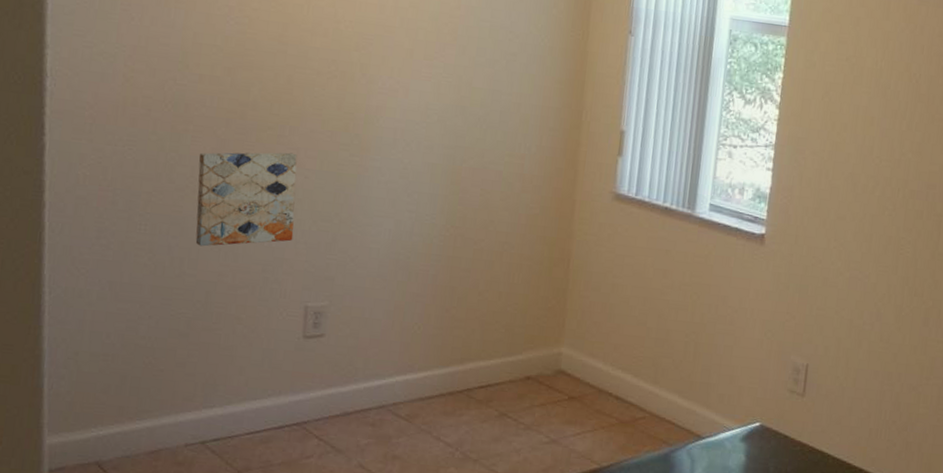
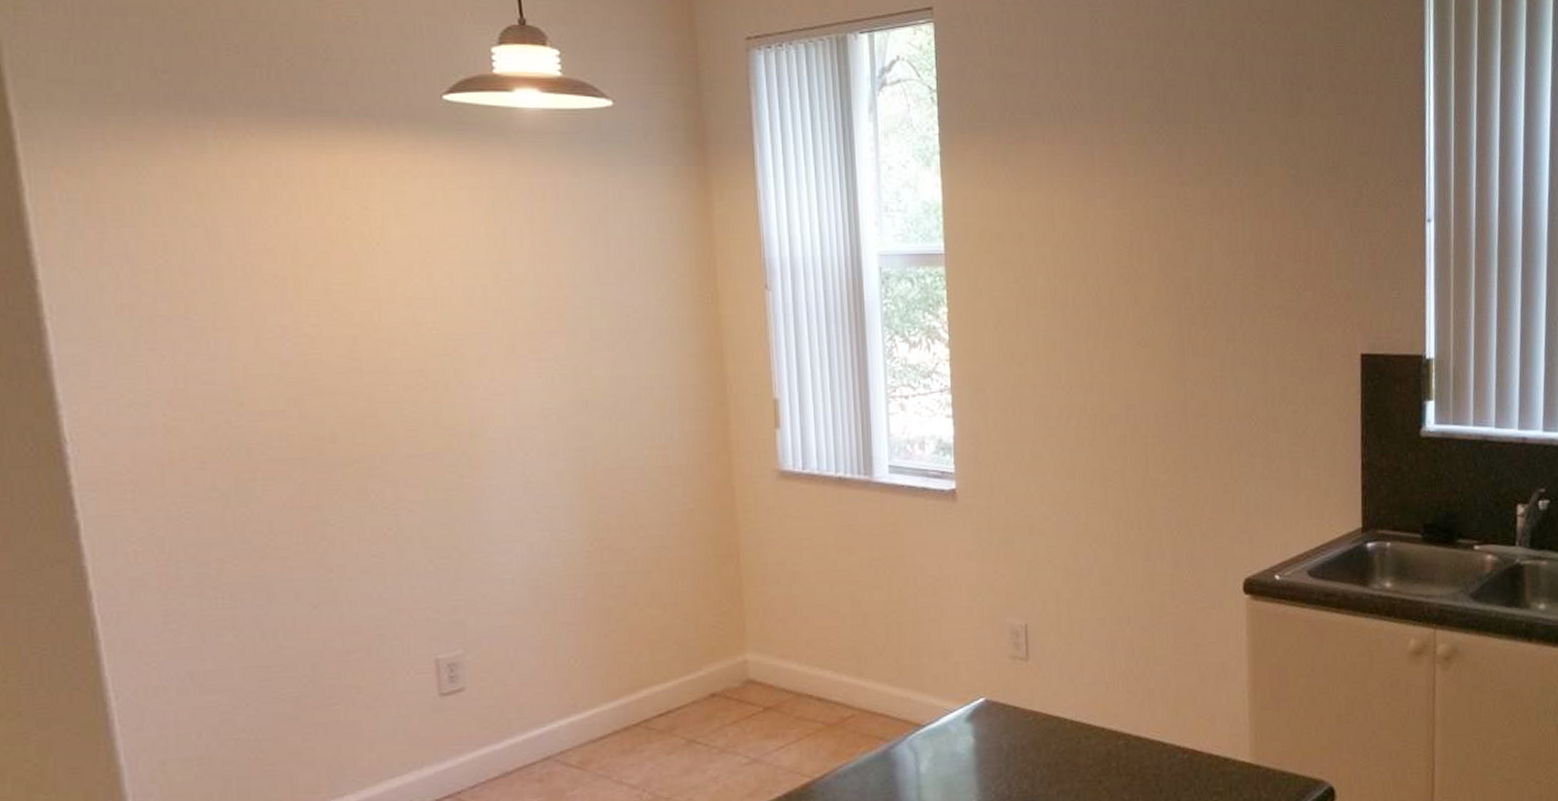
wall art: present [195,152,298,247] -> none [274,485,407,612]

